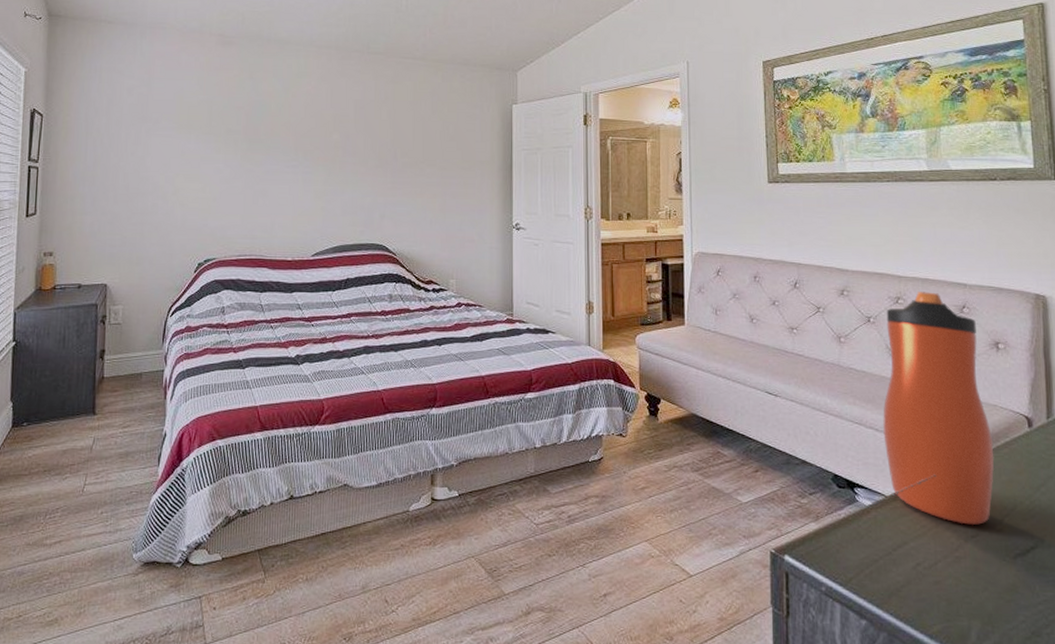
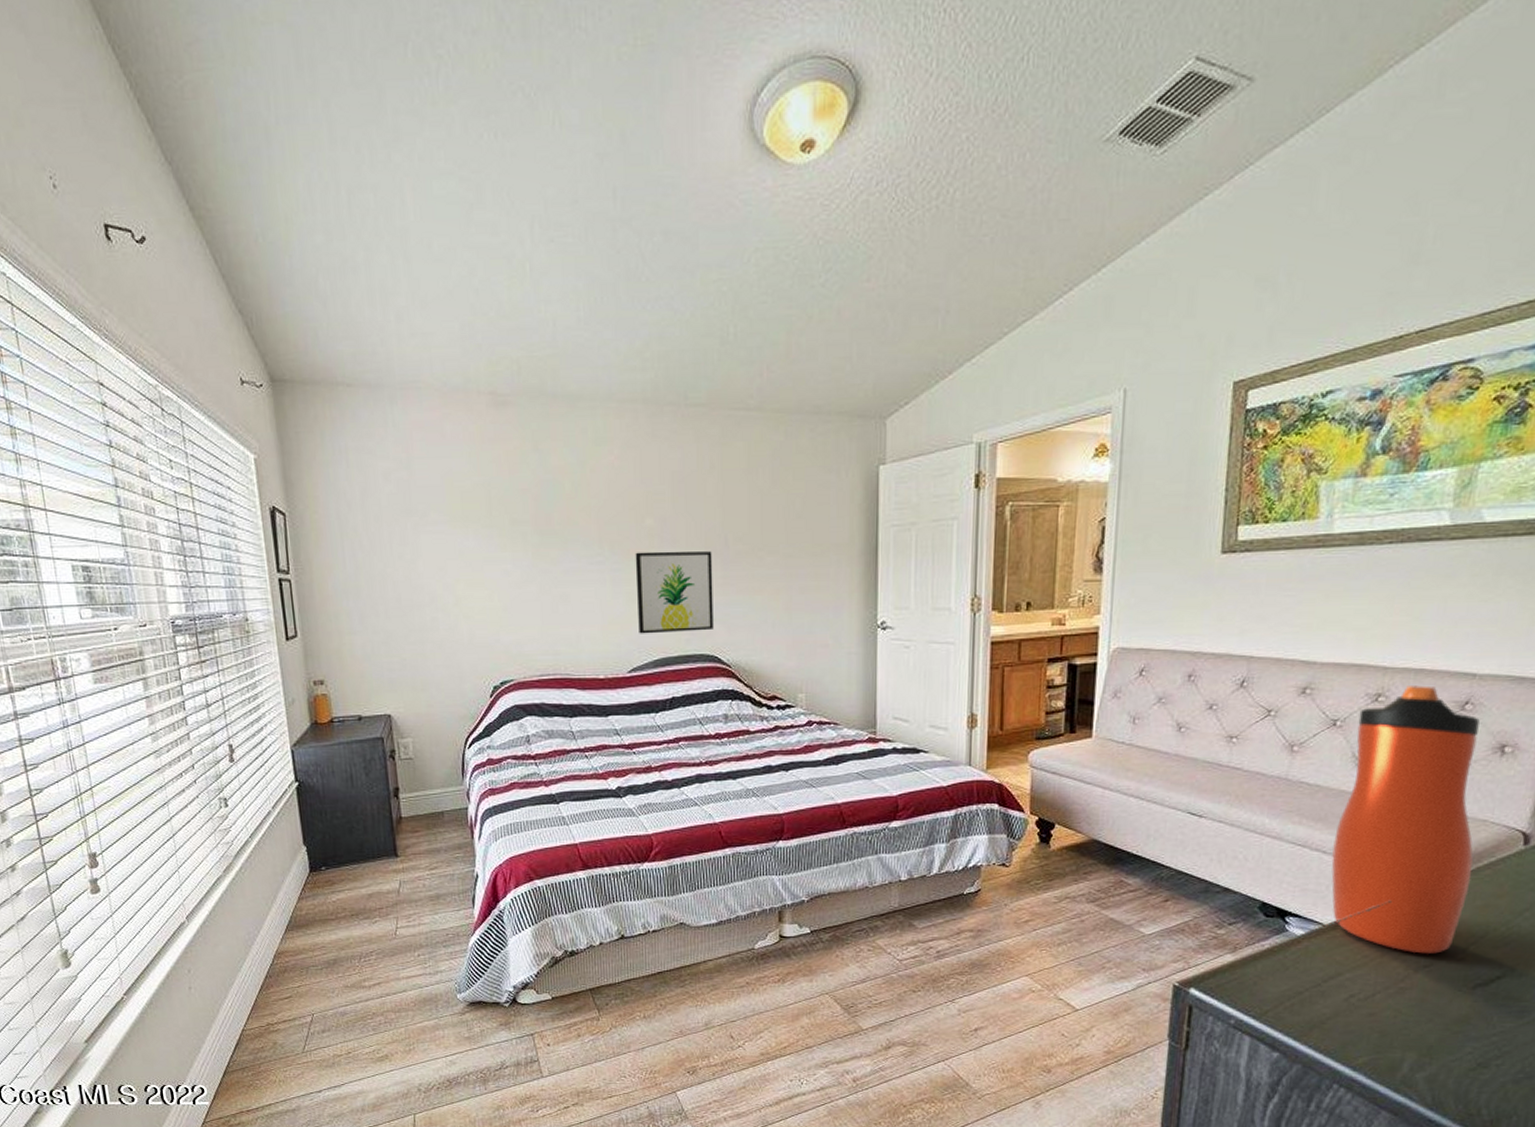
wall art: none [322,159,384,225] -> present [635,551,714,634]

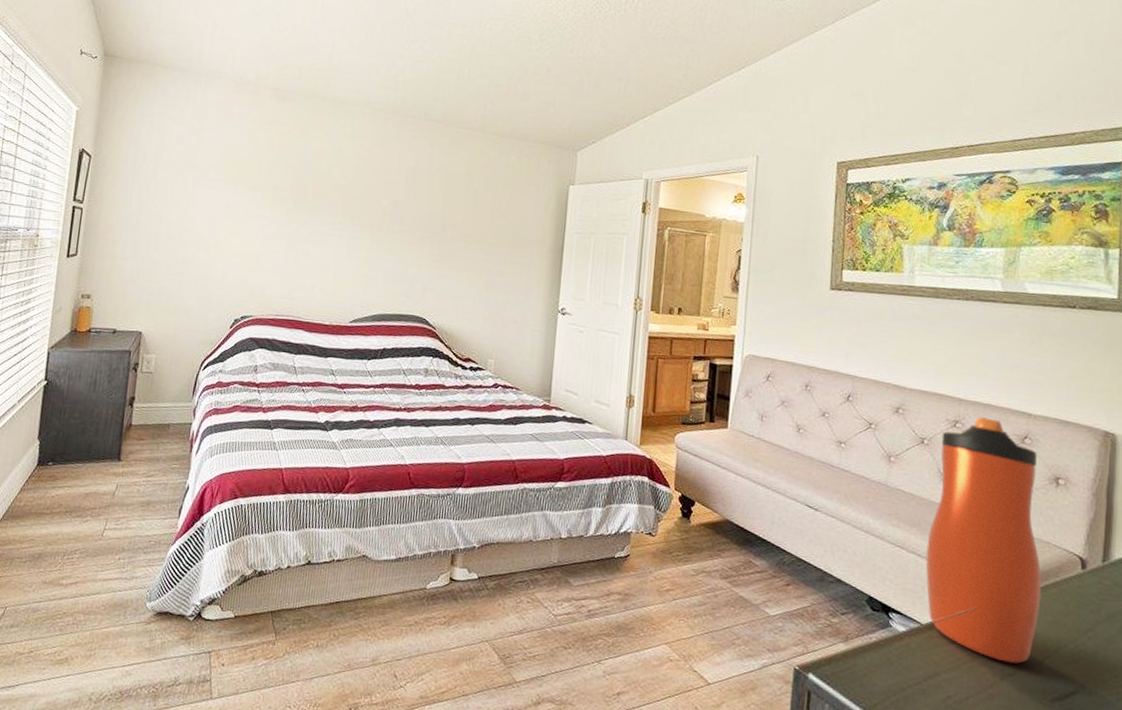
wall art: present [635,551,714,634] -> none [363,225,432,296]

